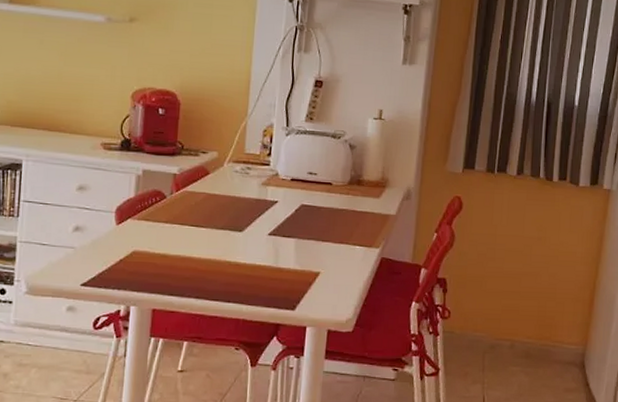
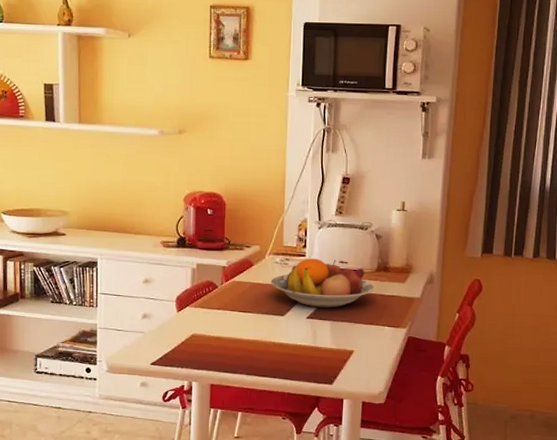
fruit bowl: none [228,167,346,224] -> present [270,258,375,308]

